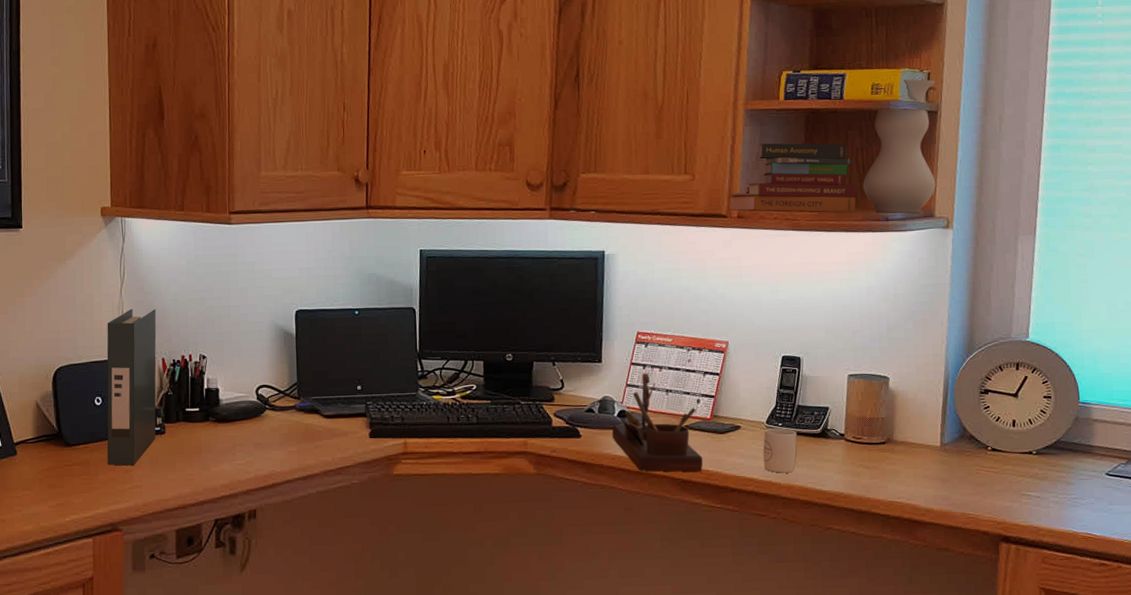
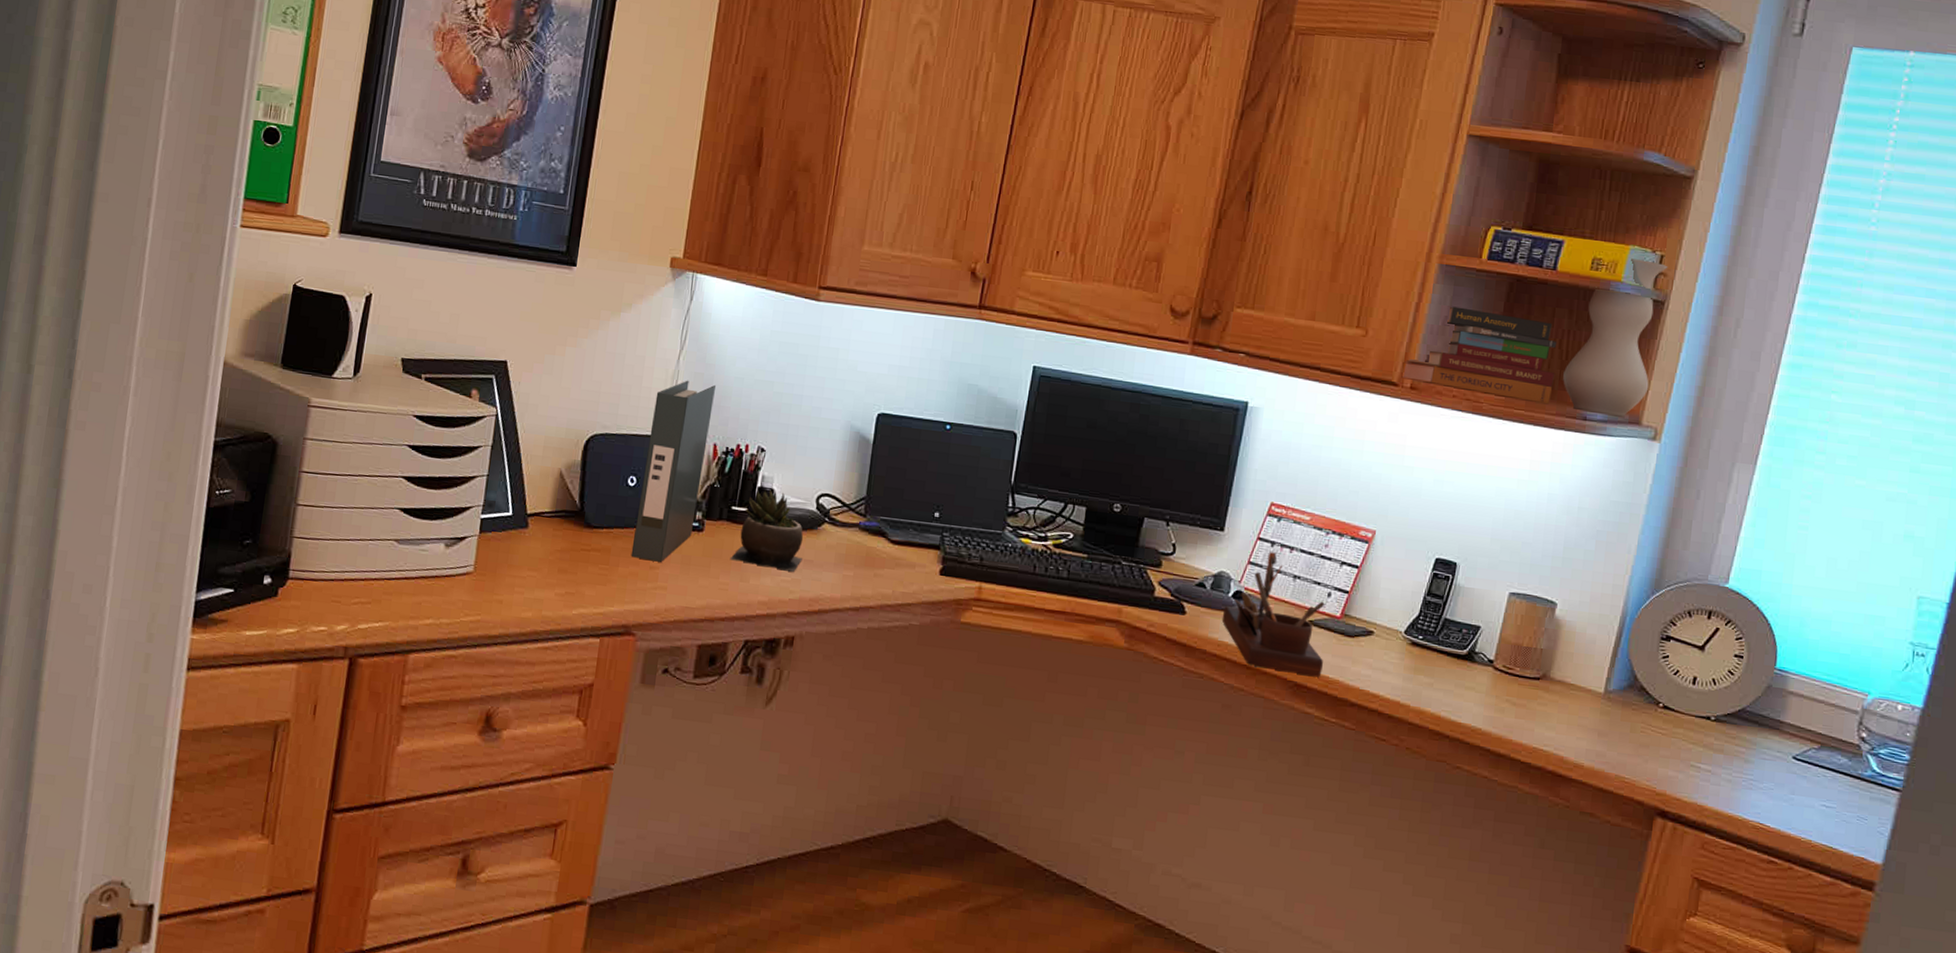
succulent plant: none [191,388,252,456] -> present [730,488,804,572]
mug: present [762,428,798,473] -> none [1393,640,1438,696]

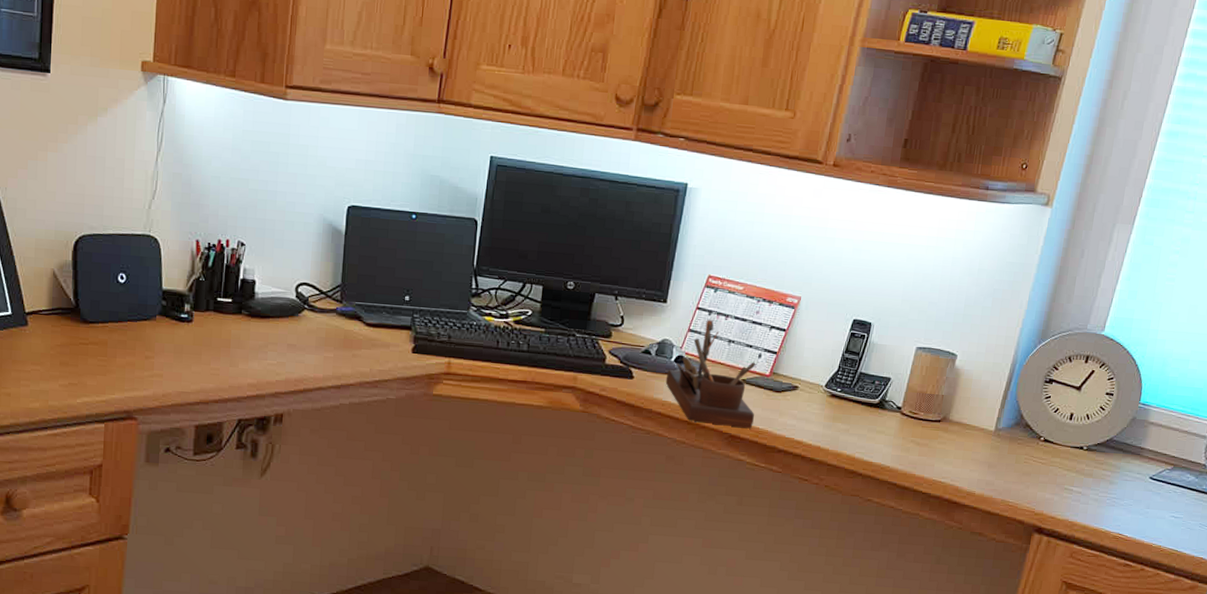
binder: present [631,380,716,562] -> none [126,180,194,352]
succulent plant: present [730,488,804,572] -> none [219,280,286,356]
books: present [1401,306,1558,405] -> none [825,87,965,177]
vase: present [1563,259,1668,419] -> none [969,37,1066,187]

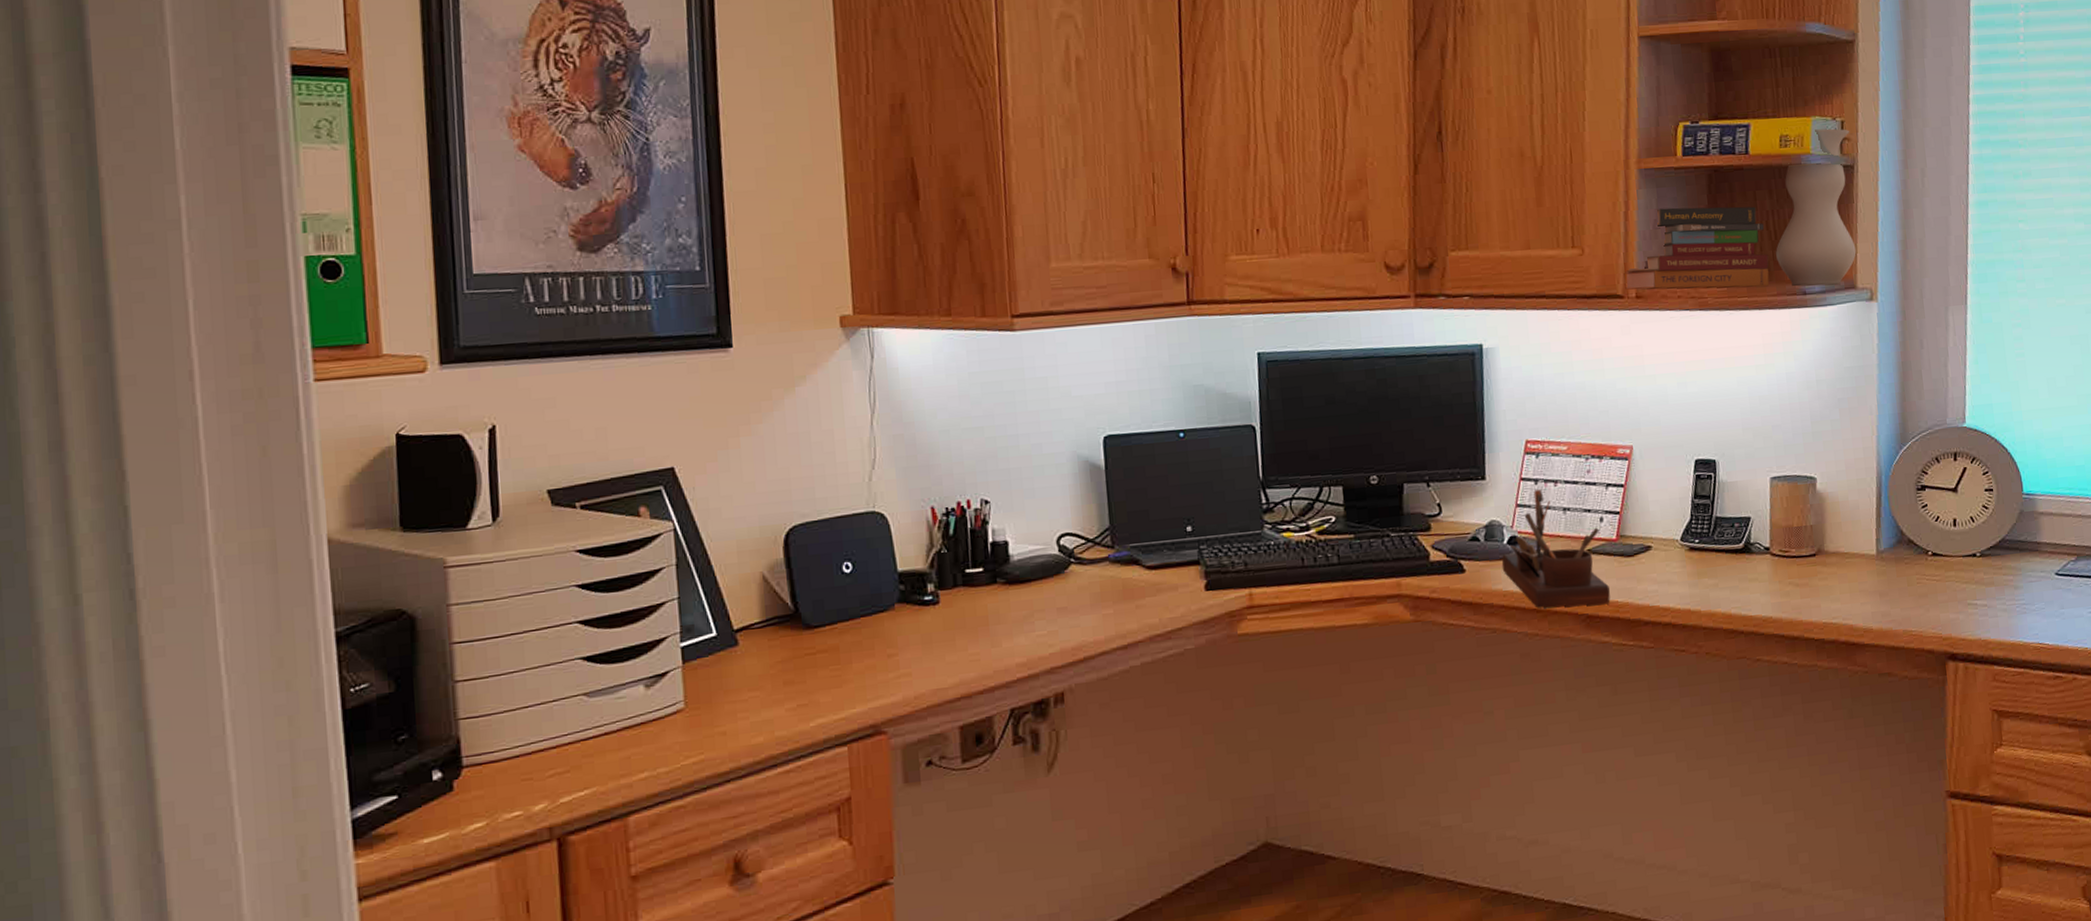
books: none [825,87,965,177] -> present [1625,206,1769,290]
vase: none [969,37,1066,187] -> present [1776,128,1857,287]

